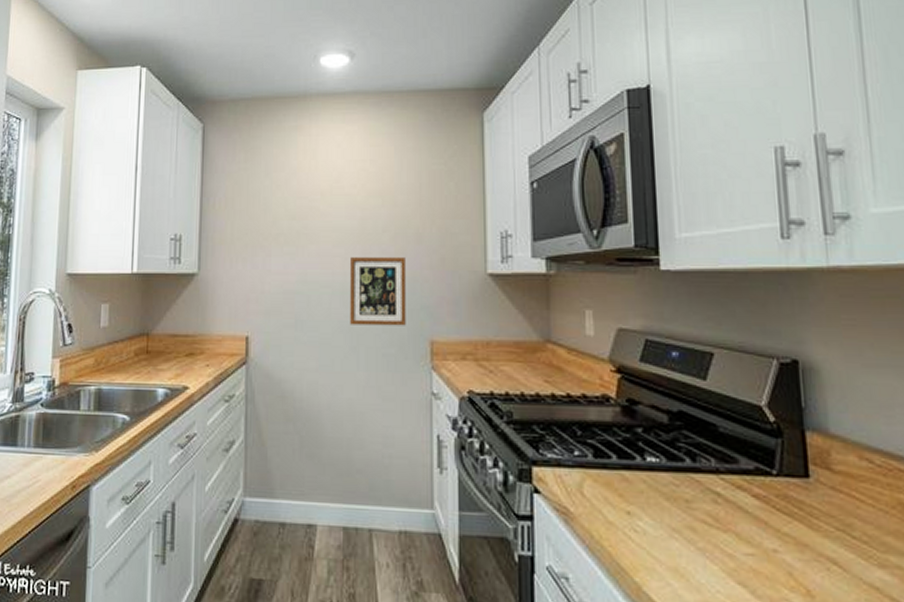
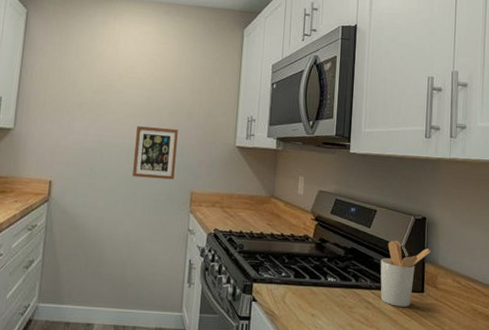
utensil holder: none [728,396,814,500] -> present [380,240,431,307]

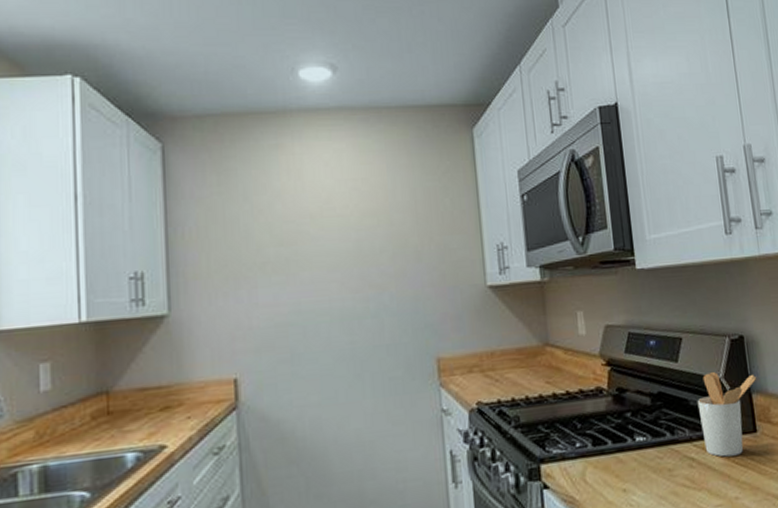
picture frame: present [132,126,178,180] -> none [348,277,411,352]

